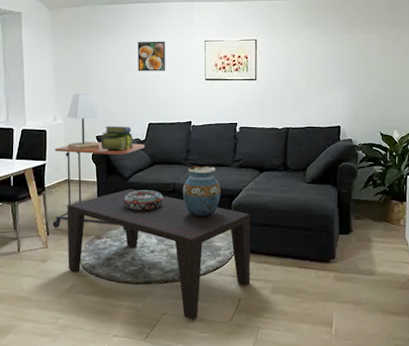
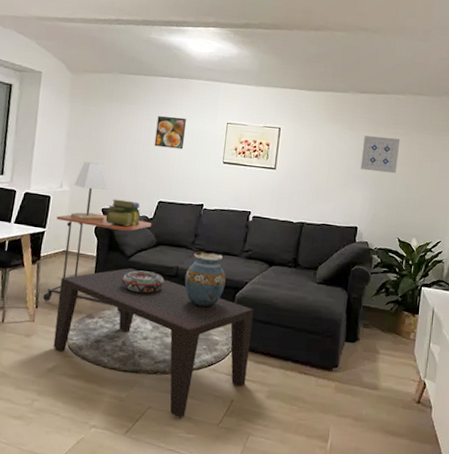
wall art: none [337,36,374,71] -> present [360,135,401,174]

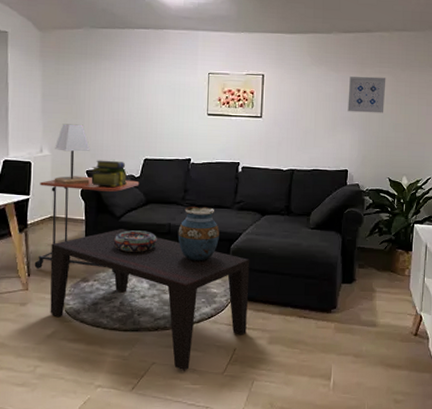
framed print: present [154,116,186,150] -> none [134,70,166,104]

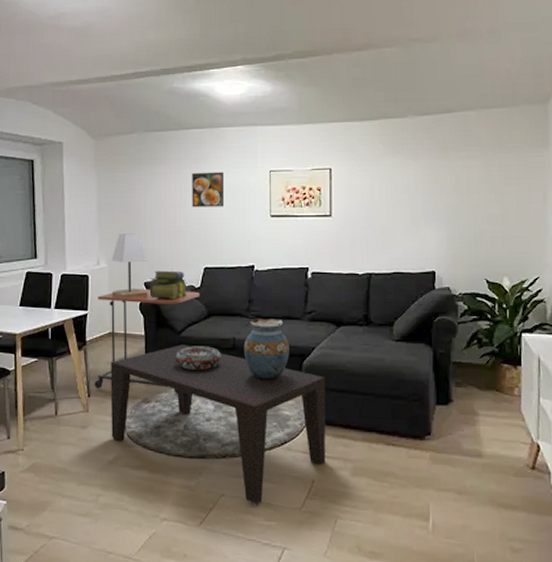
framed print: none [134,70,166,104] -> present [192,172,225,207]
wall art: present [347,76,386,113] -> none [430,162,476,205]

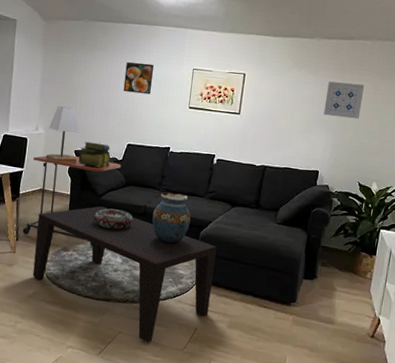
wall art: none [430,162,476,205] -> present [323,81,365,119]

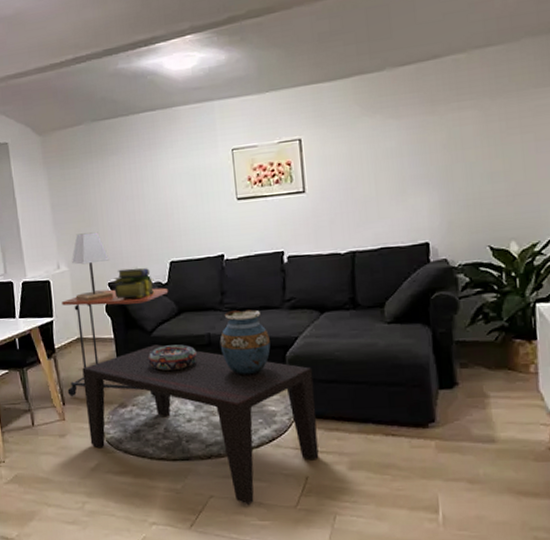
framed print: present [123,62,154,95] -> none [147,156,186,198]
wall art: present [323,81,365,119] -> none [416,113,472,168]

